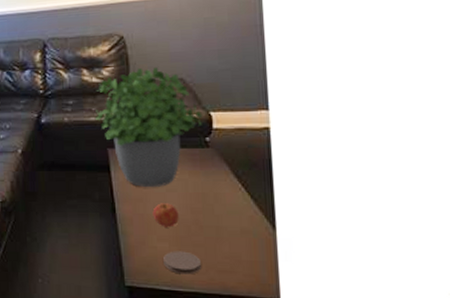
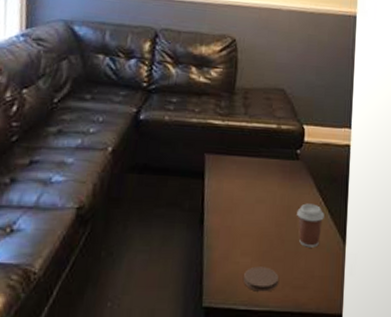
potted plant: present [95,67,203,187] -> none [198,74,297,198]
apple: present [152,203,179,228] -> none [239,215,264,241]
coffee cup: none [214,190,246,233] -> present [297,203,324,248]

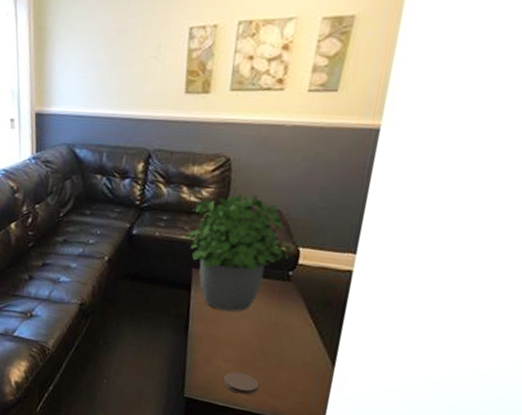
potted plant: none [198,74,297,198] -> present [186,194,292,312]
coffee cup: present [297,203,324,248] -> none [283,323,314,365]

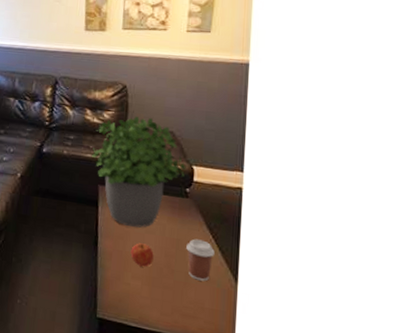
apple: none [222,327,248,351] -> present [130,243,154,267]
coaster: present [223,372,259,395] -> none [134,289,168,315]
coffee cup: none [283,323,314,365] -> present [186,239,215,281]

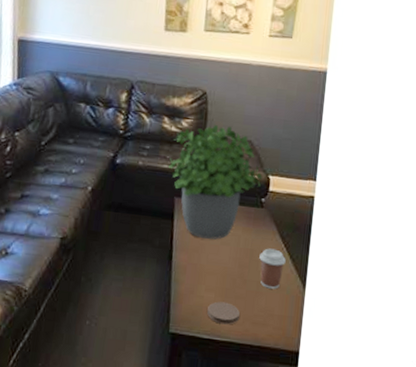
apple: present [130,243,154,267] -> none [205,255,228,279]
coaster: none [134,289,168,315] -> present [207,301,240,325]

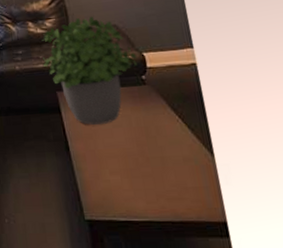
coaster: present [207,301,240,325] -> none [117,182,152,205]
coffee cup: present [259,248,286,289] -> none [155,122,185,162]

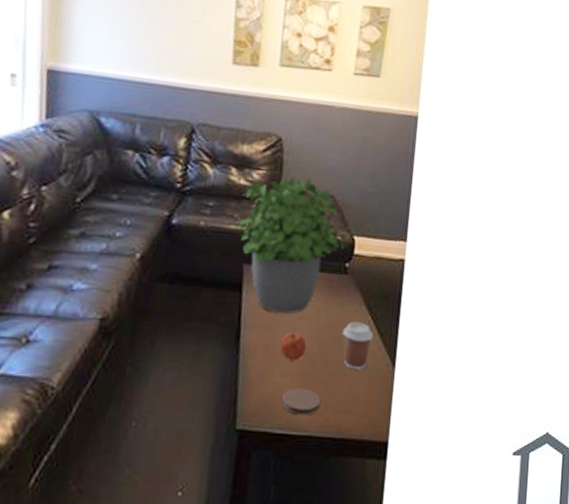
apple: none [102,138,127,161] -> present [279,332,307,361]
coaster: none [117,182,152,205] -> present [282,388,320,416]
coffee cup: none [155,122,185,162] -> present [343,321,373,370]

